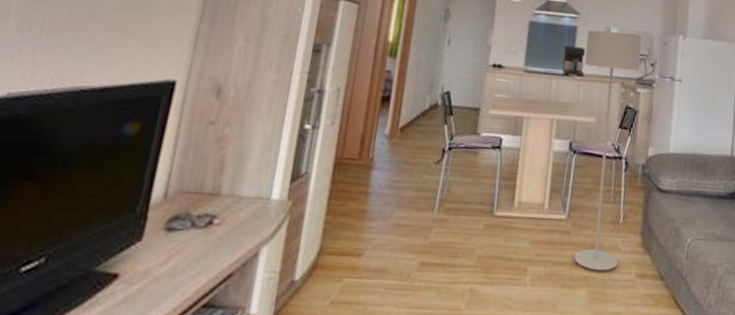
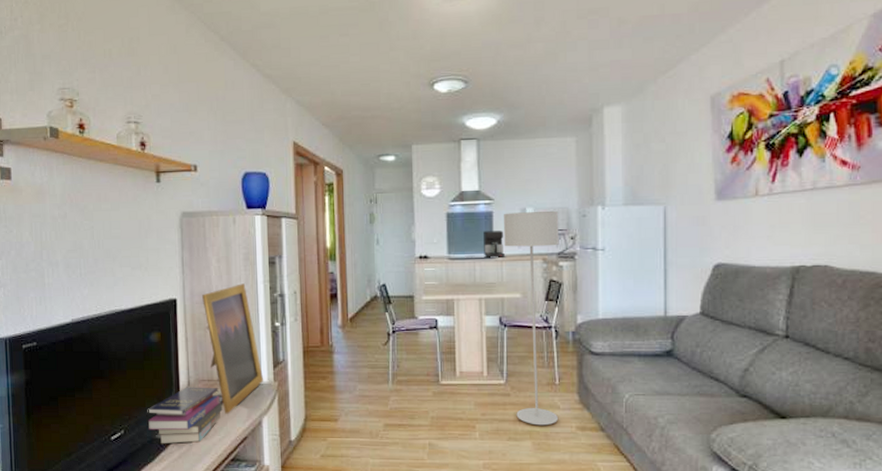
books: none [85,200,208,281] -> present [147,387,222,444]
picture frame: none [203,71,276,241] -> present [202,283,264,414]

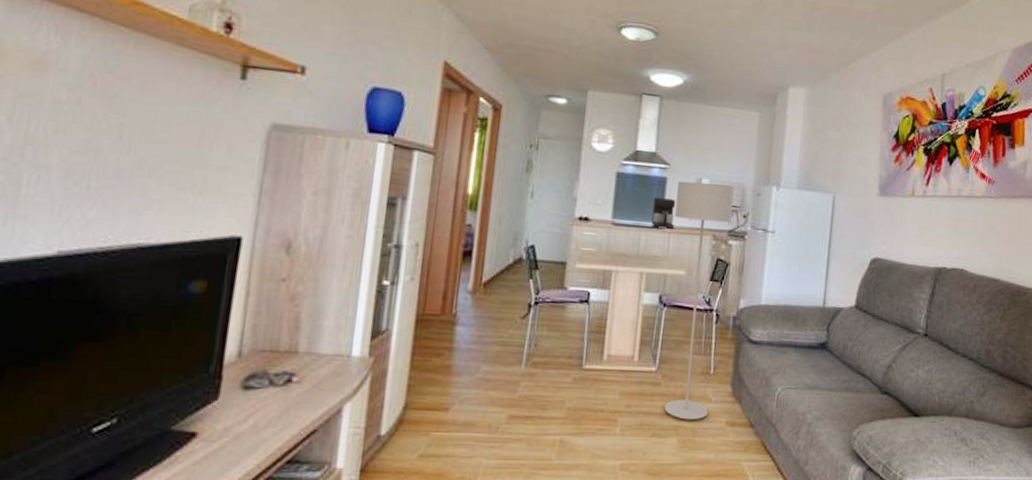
books: present [147,387,222,444] -> none [159,358,287,440]
picture frame: present [202,283,264,414] -> none [278,226,355,398]

